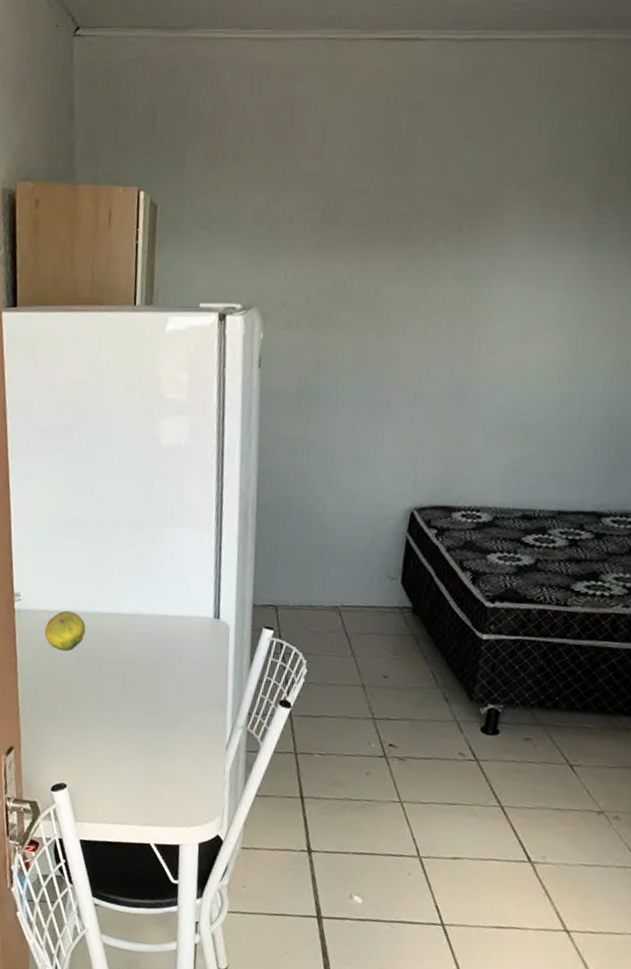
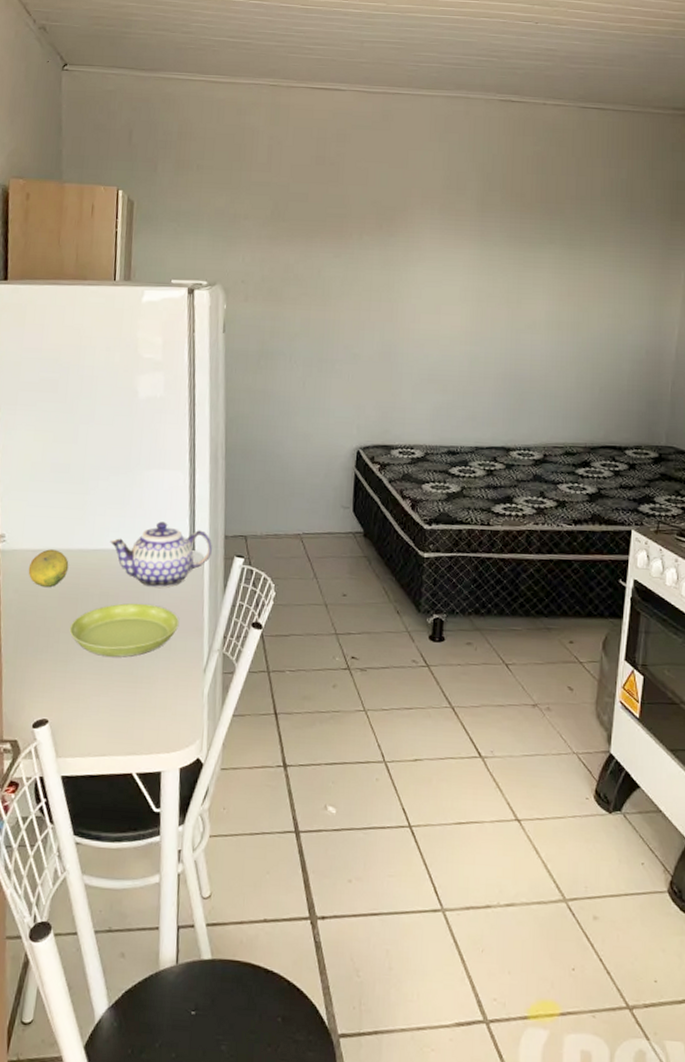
saucer: none [87,672,202,728] -> present [69,603,180,657]
teapot: none [129,586,239,659] -> present [110,521,212,589]

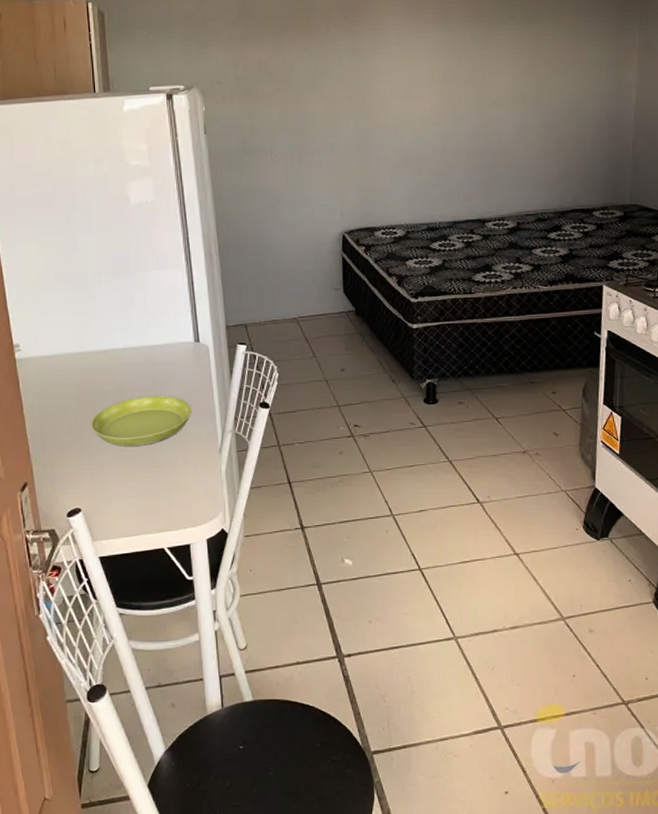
fruit: present [28,549,69,588] -> none [45,354,83,390]
teapot: present [110,521,212,589] -> none [119,318,215,381]

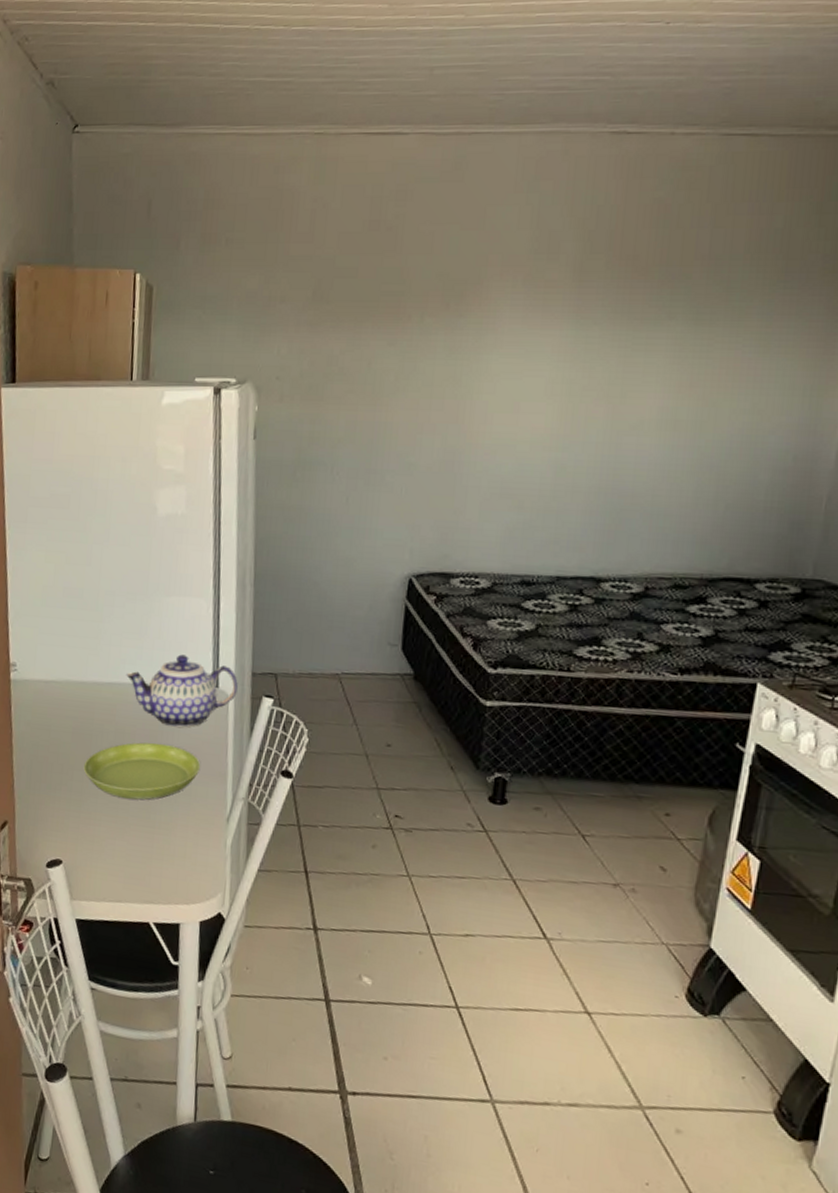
teapot: none [119,318,215,381] -> present [126,654,238,729]

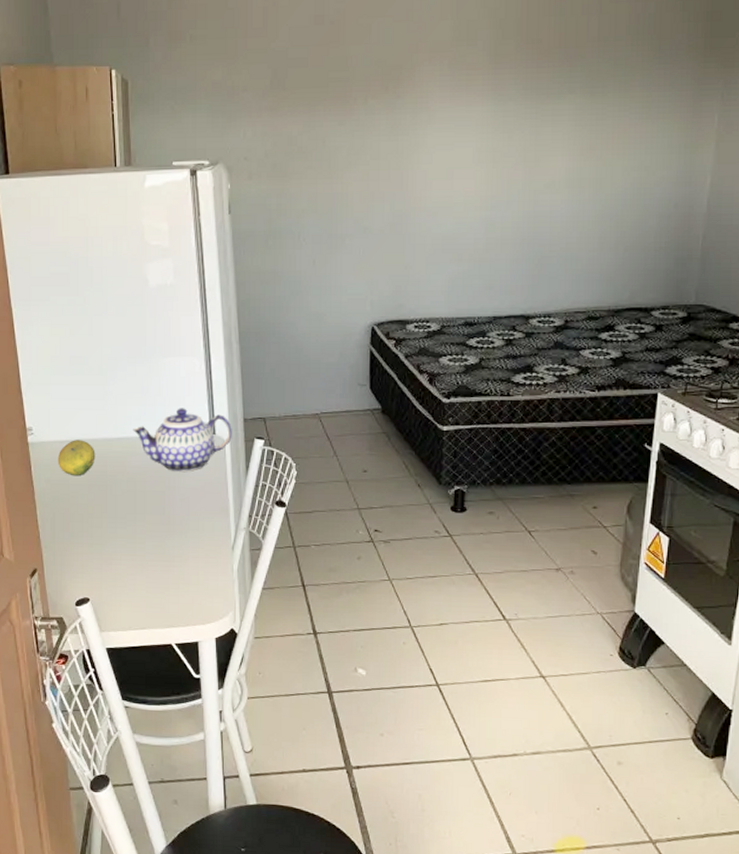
fruit: none [40,680,83,722] -> present [57,440,95,476]
saucer: present [83,742,201,800] -> none [101,487,206,539]

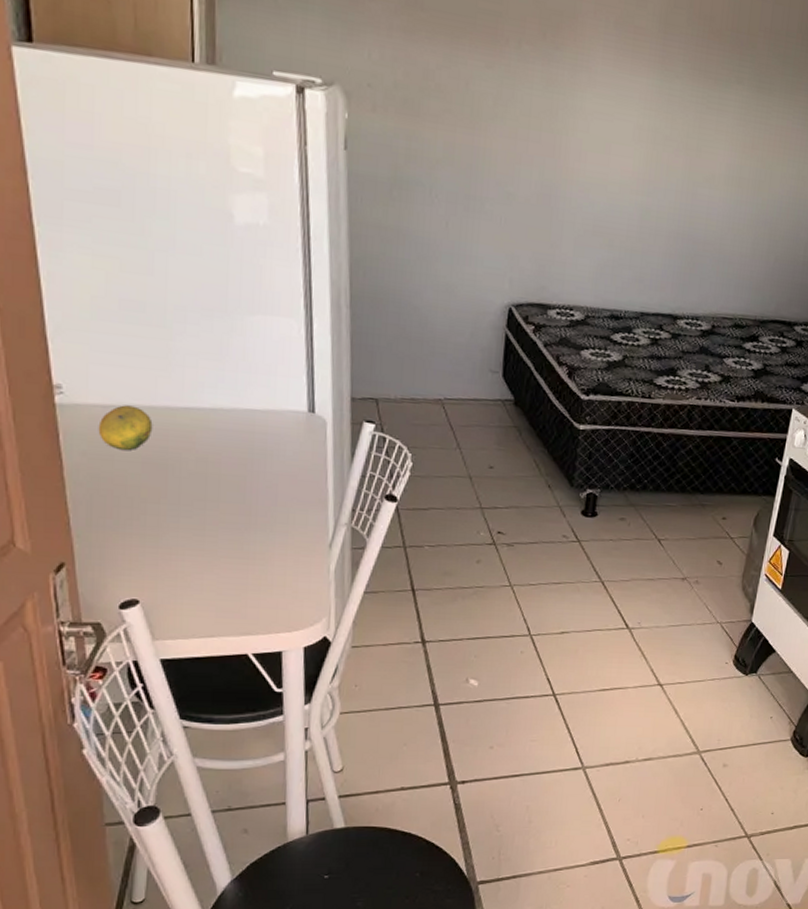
teapot: present [133,408,232,473] -> none [206,377,336,456]

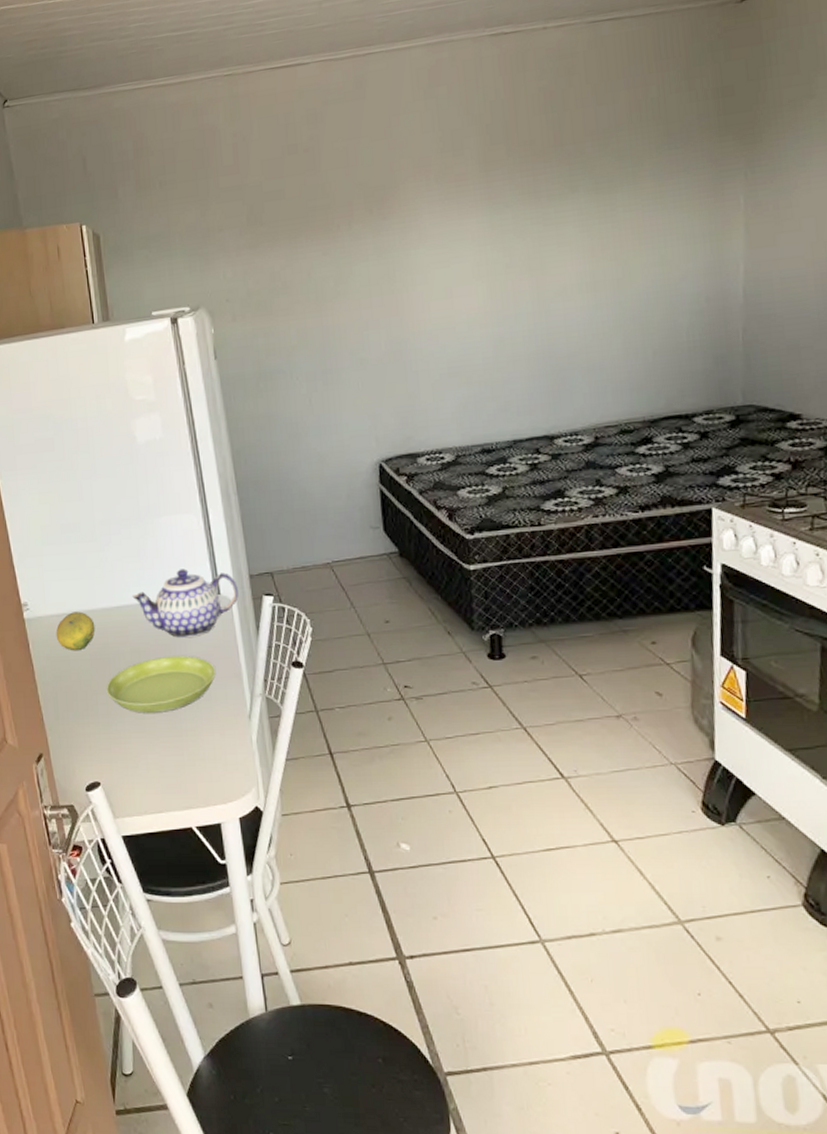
saucer: none [159,471,299,531] -> present [106,655,216,713]
teapot: none [206,377,336,456] -> present [132,569,239,639]

